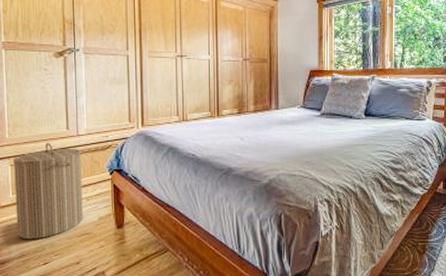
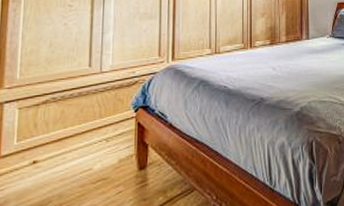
laundry hamper: present [12,142,83,240] -> none [18,81,103,193]

